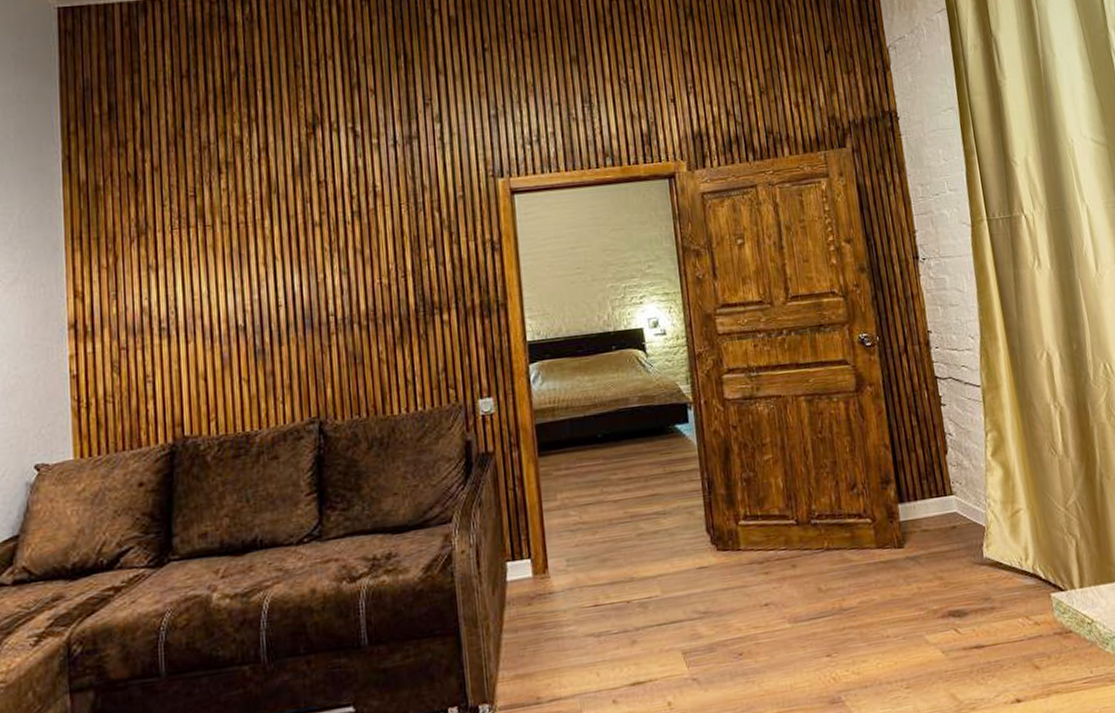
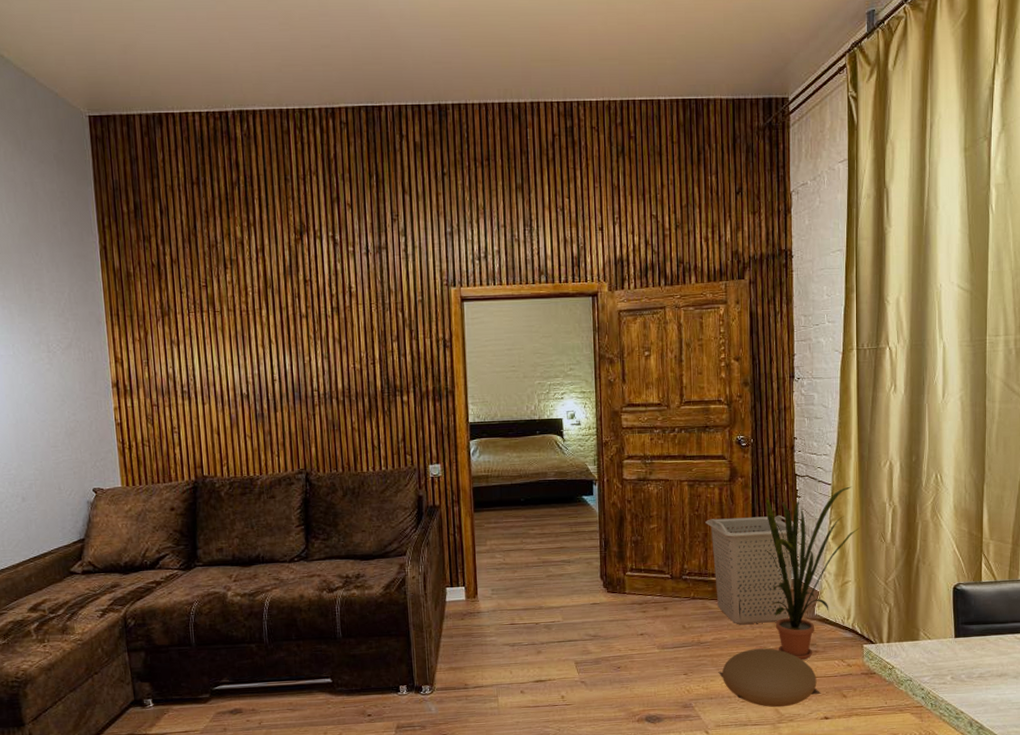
laundry basket: none [832,429,953,580] -> present [705,514,802,624]
pouf: none [870,609,1007,693] -> present [718,648,821,708]
house plant: none [902,386,1023,622] -> present [765,486,860,660]

